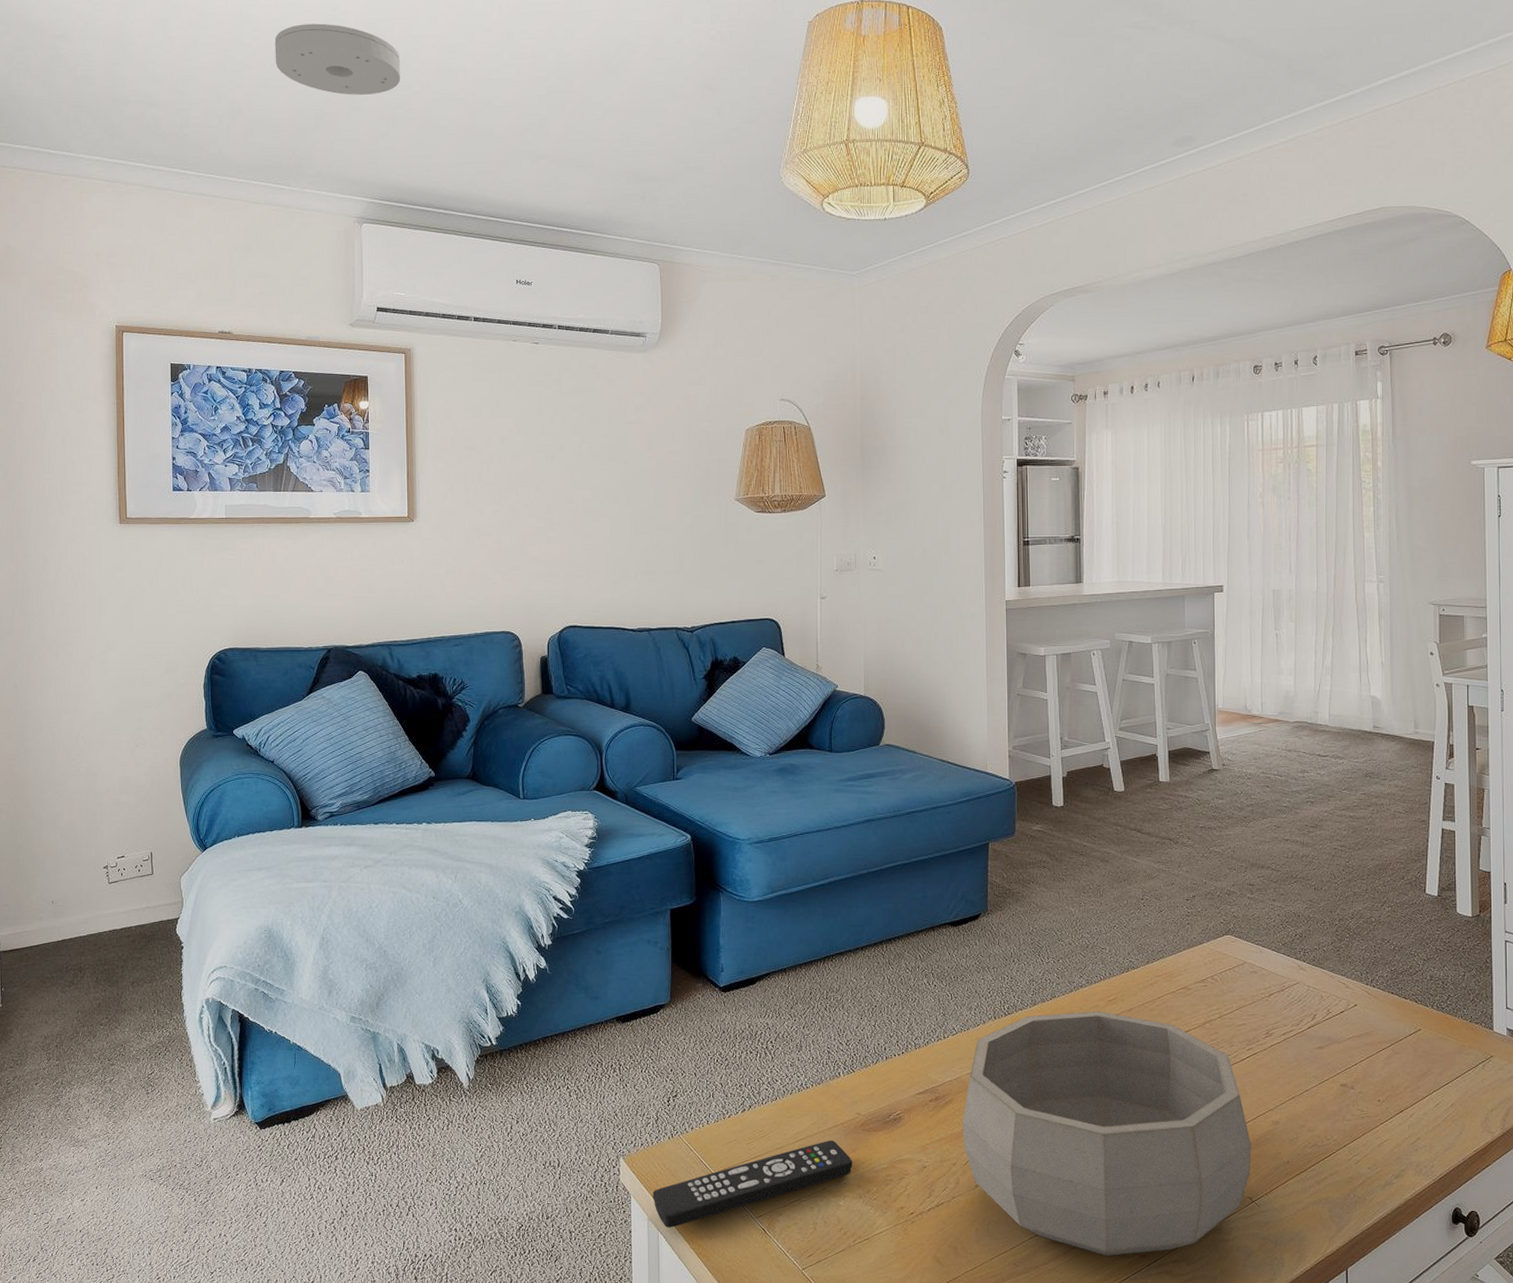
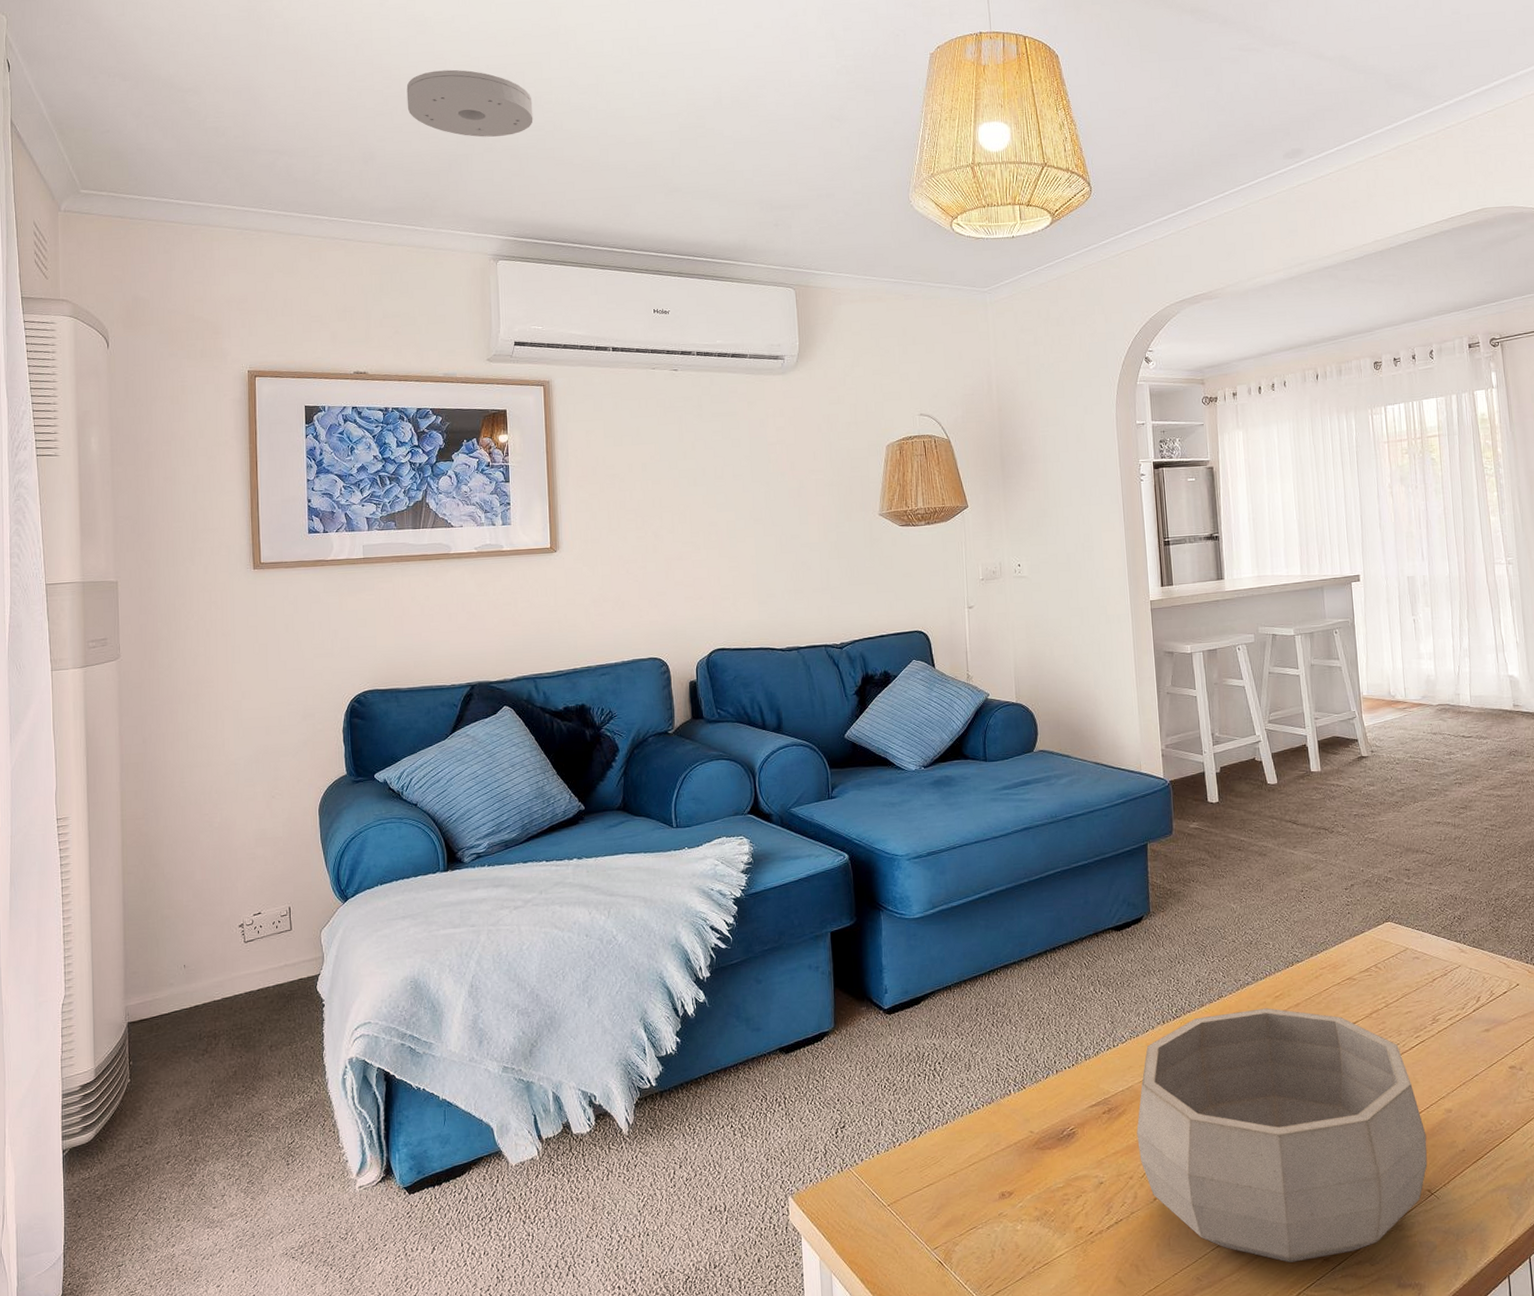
remote control: present [652,1139,853,1229] -> none [824,1161,1029,1269]

